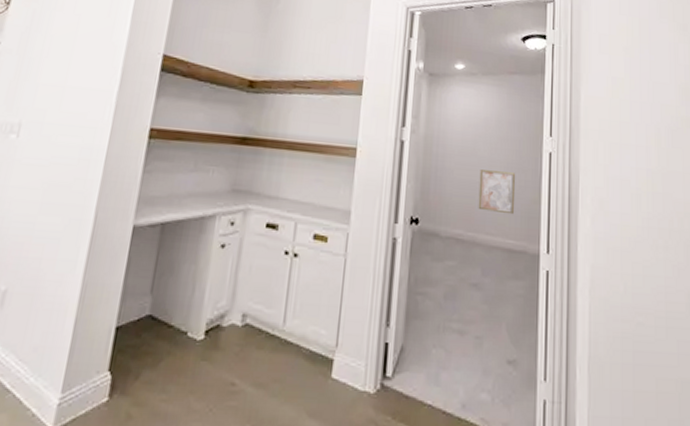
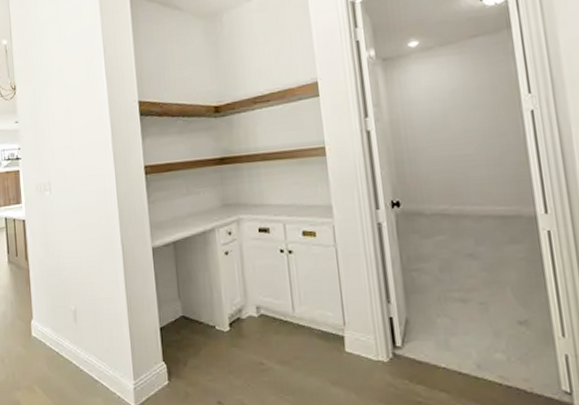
wall art: present [478,170,516,215] -> none [454,139,501,183]

